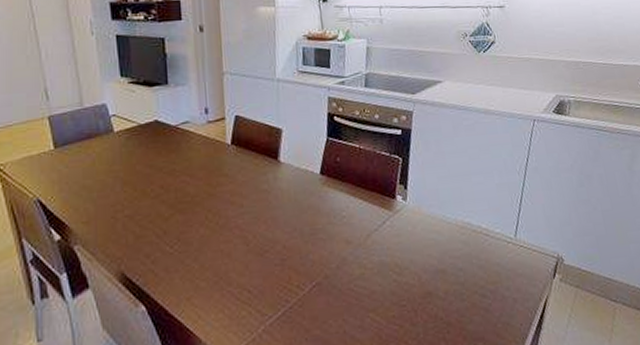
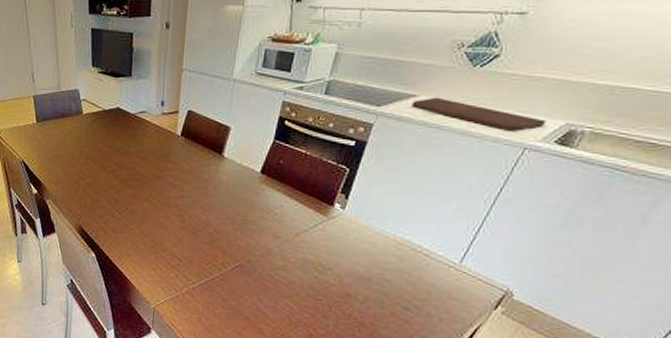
cutting board: none [439,81,543,106] -> present [411,97,546,131]

